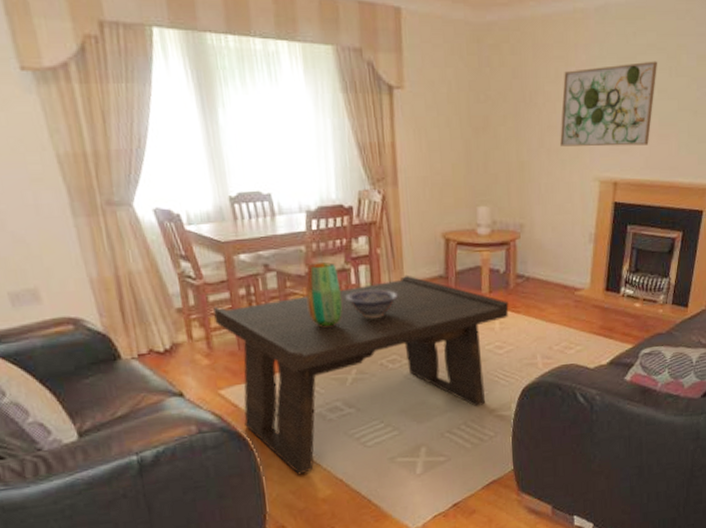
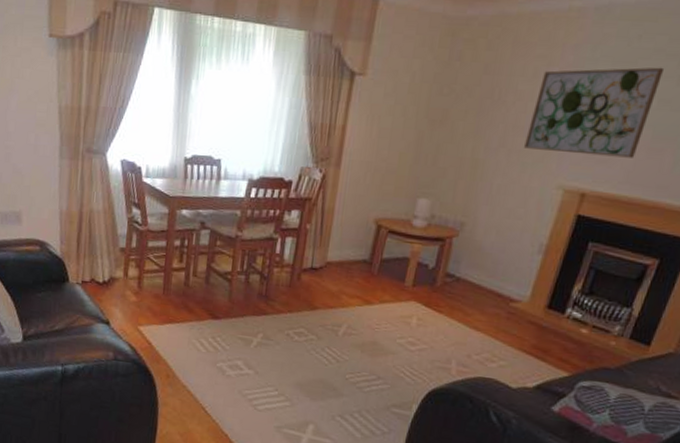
coffee table: present [213,274,509,475] -> none [149,252,432,420]
vase: present [306,261,342,327] -> none [231,228,265,289]
decorative bowl: present [347,289,399,318] -> none [268,260,319,290]

